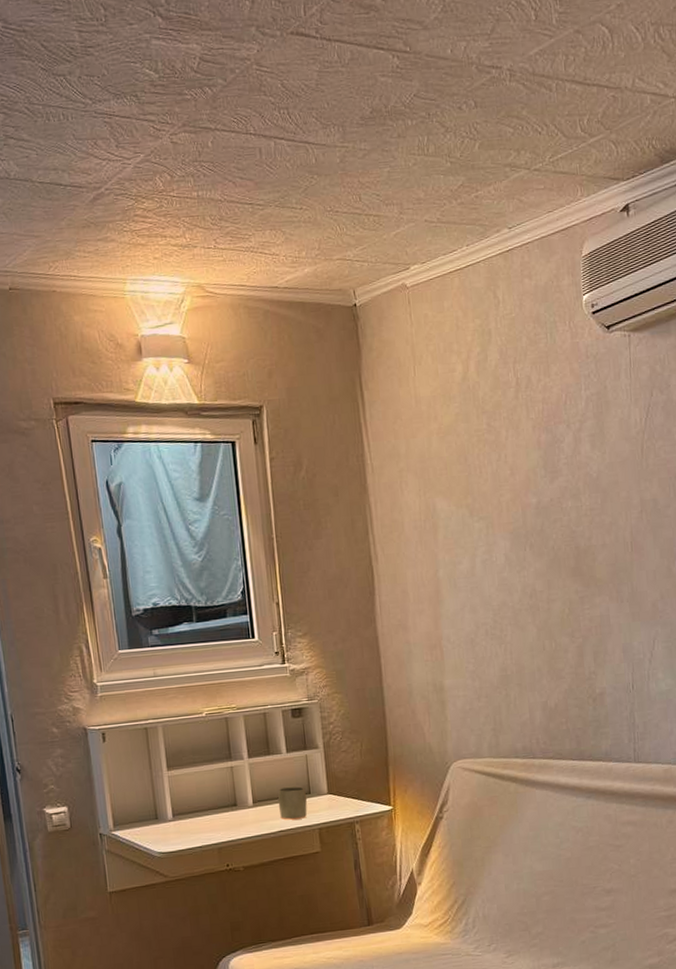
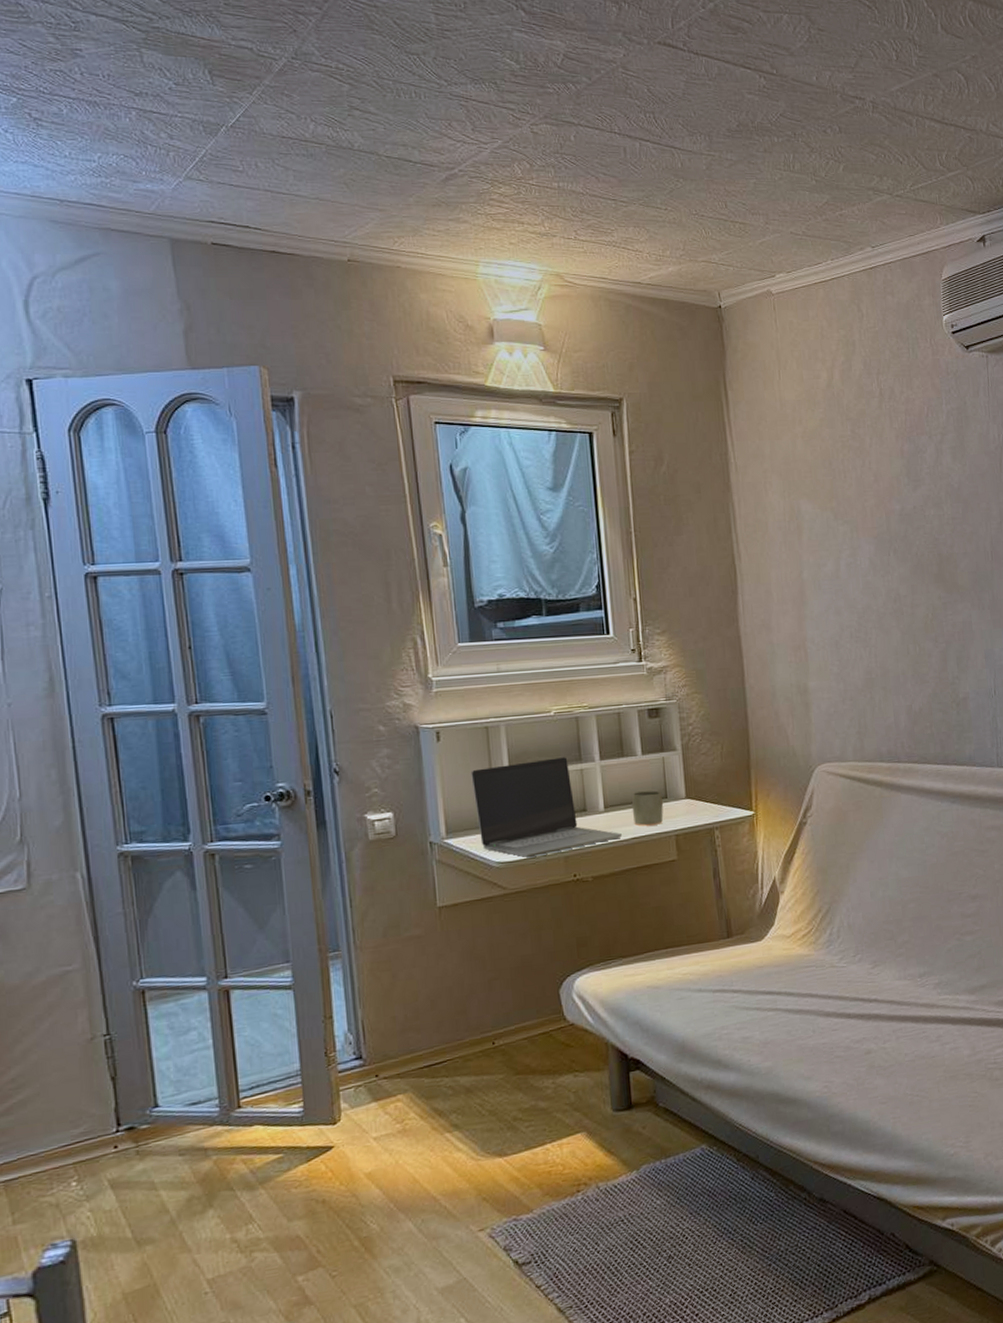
laptop: none [133,755,270,848] -> present [471,757,623,857]

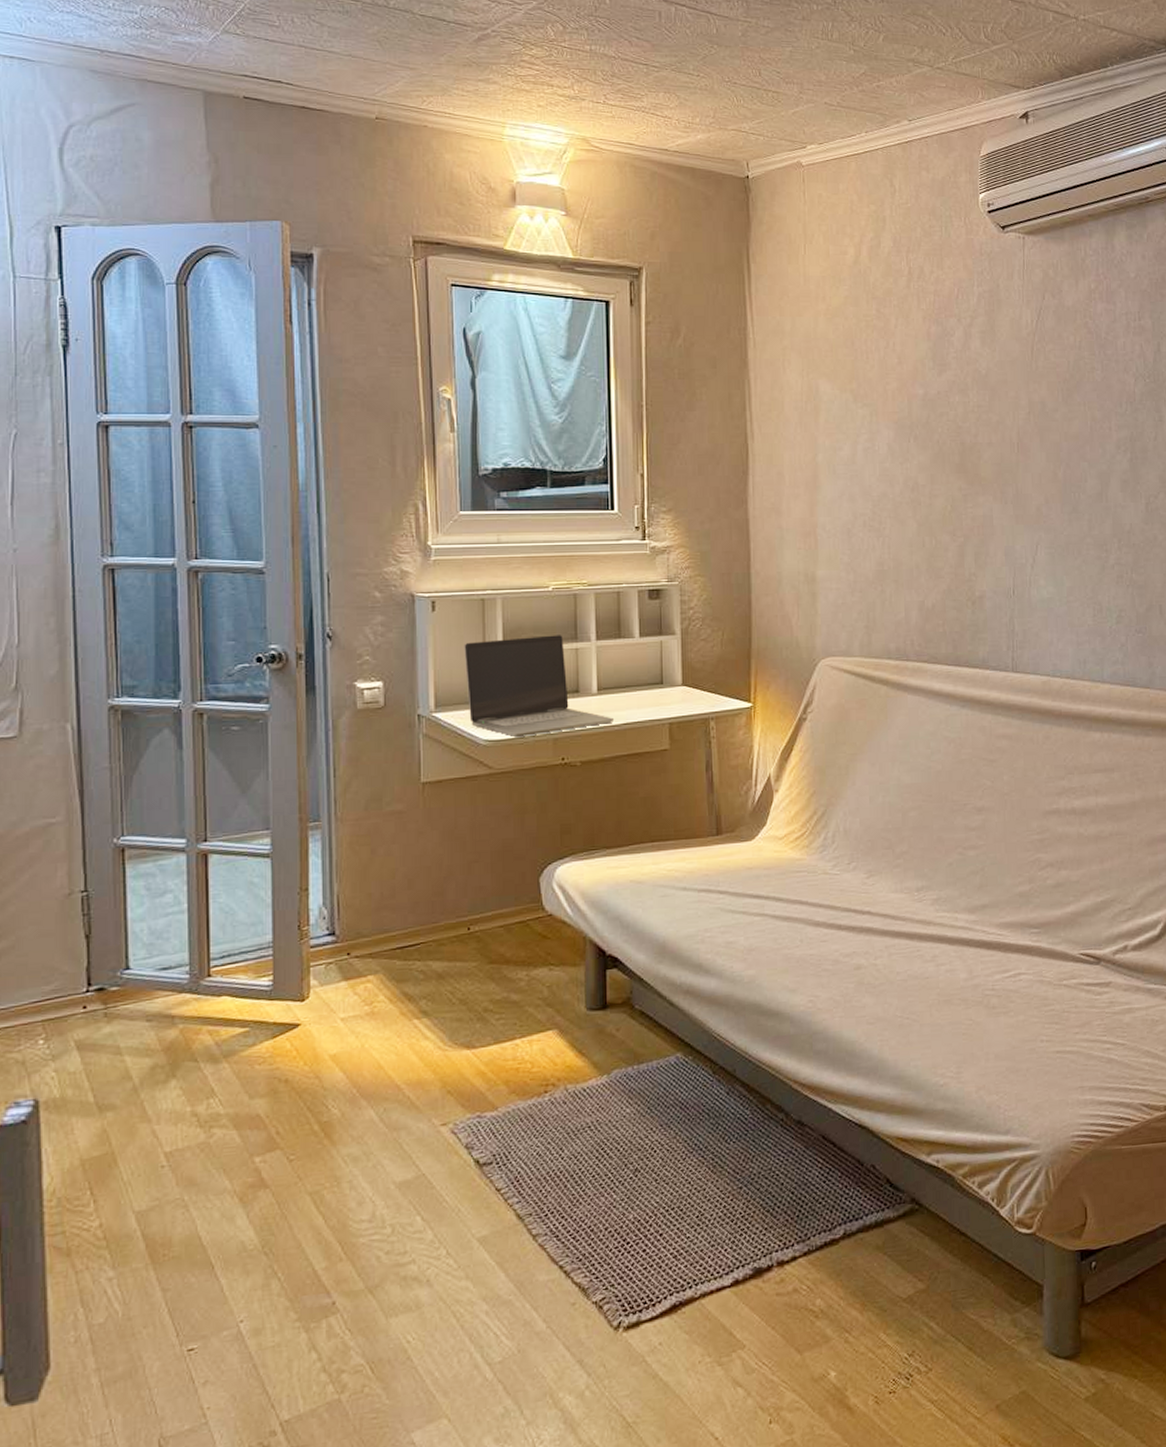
mug: present [631,790,664,826] -> none [625,675,659,712]

